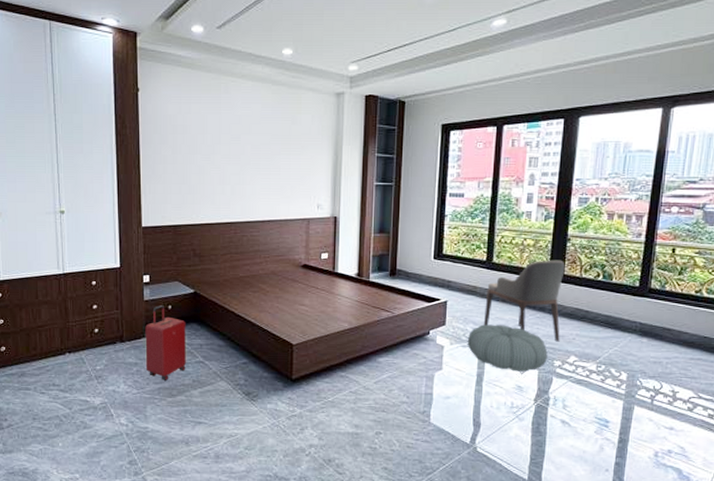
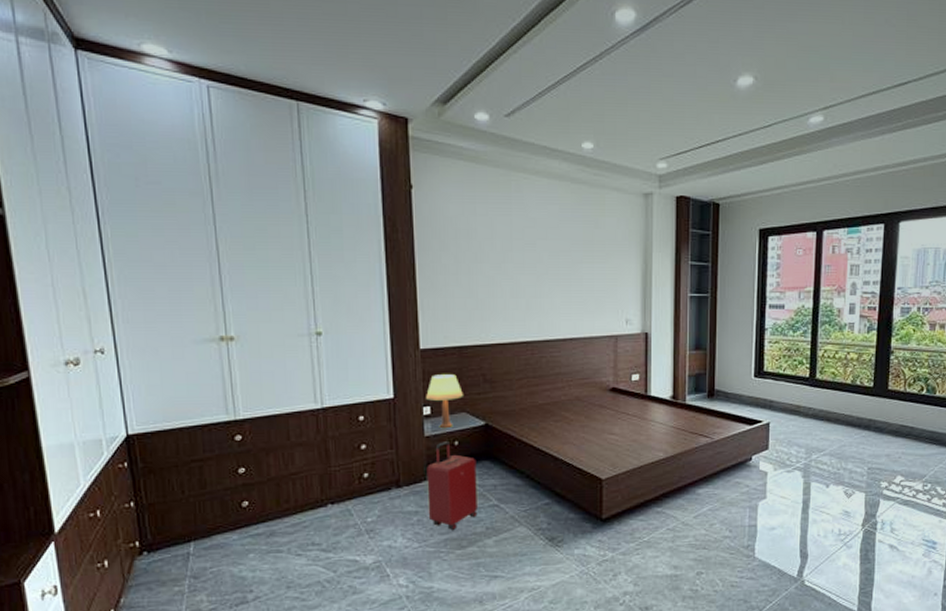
table lamp: none [146,247,177,295] -> present [426,373,464,429]
pouf: present [467,324,548,372] -> none [791,446,874,496]
armchair: present [484,260,565,342] -> none [809,374,889,462]

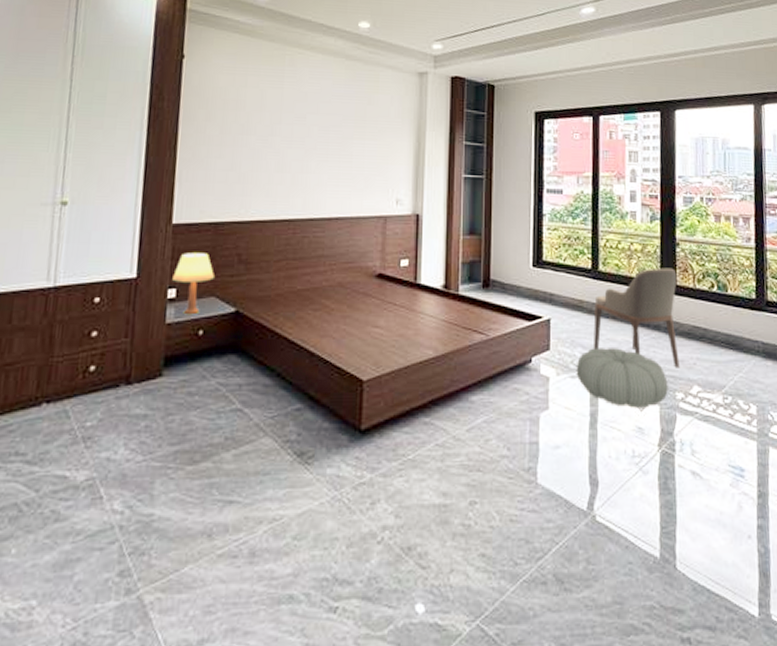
suitcase: present [427,441,478,530] -> none [159,330,222,439]
pouf: none [791,446,874,496] -> present [576,348,668,408]
armchair: none [809,374,889,462] -> present [593,267,680,368]

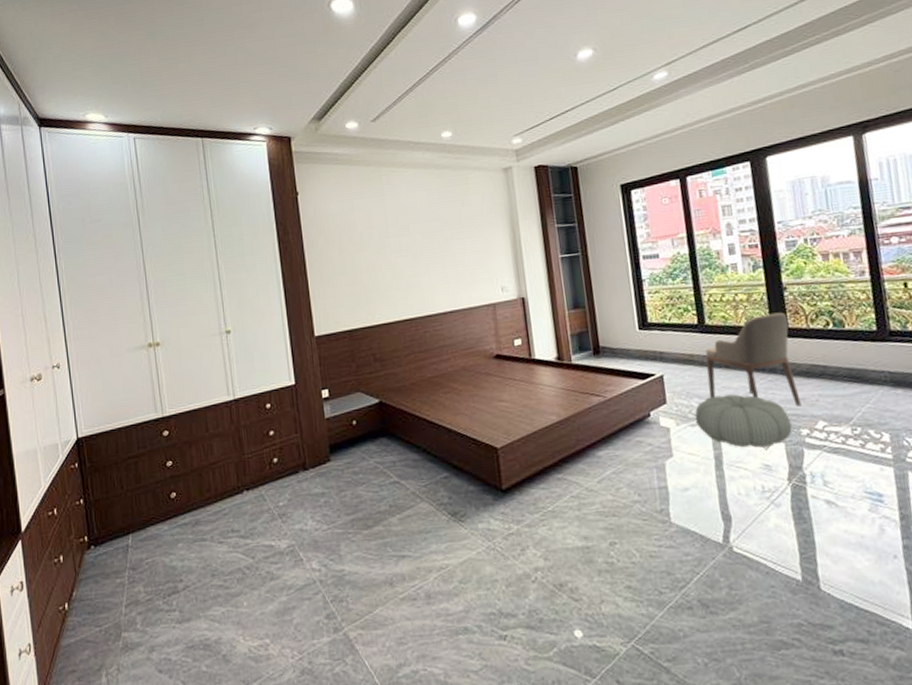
table lamp: present [172,251,216,315] -> none [323,356,358,410]

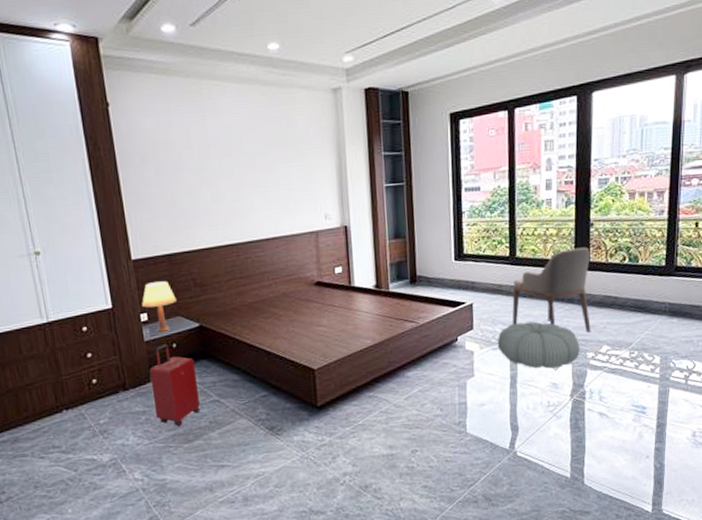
table lamp: none [323,356,358,410] -> present [142,281,178,333]
suitcase: none [329,422,380,510] -> present [149,344,200,426]

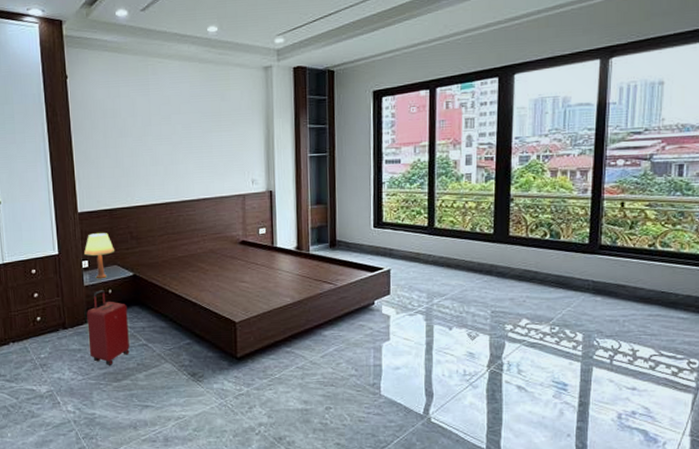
pouf: present [497,321,580,369] -> none [413,291,498,338]
armchair: present [512,247,591,333] -> none [429,221,510,305]

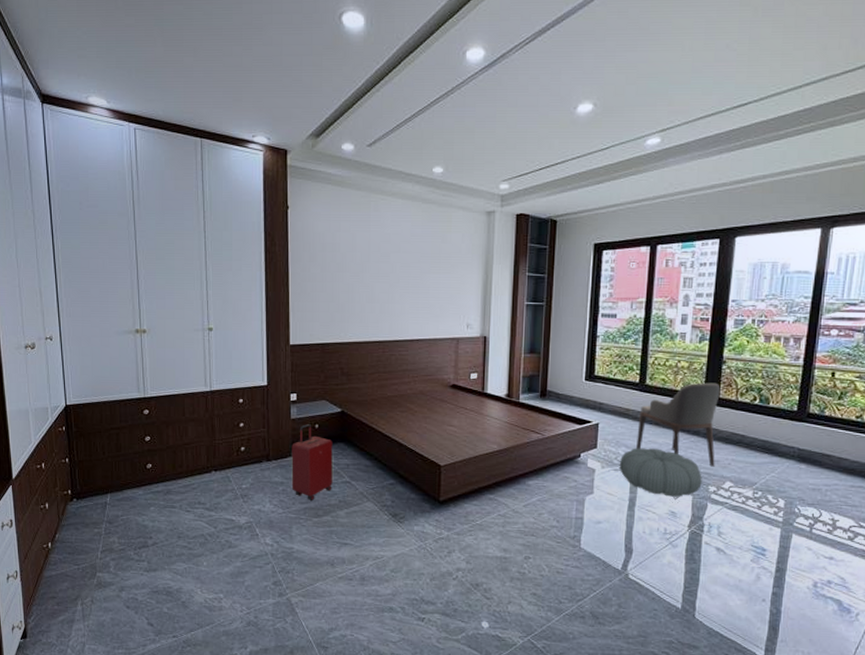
table lamp: present [84,232,115,279] -> none [293,366,325,413]
pouf: none [413,291,498,338] -> present [619,448,702,497]
armchair: none [429,221,510,305] -> present [637,382,721,467]

